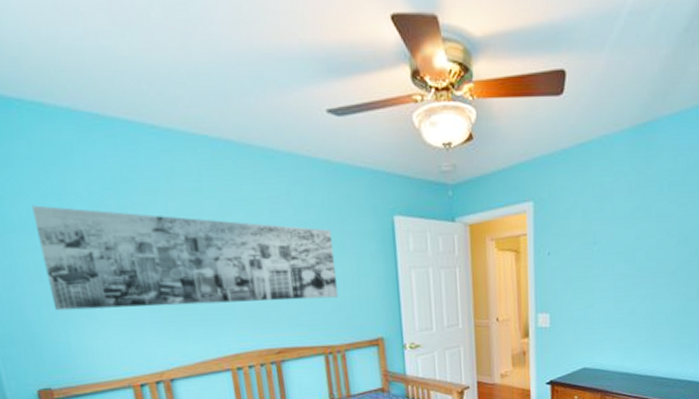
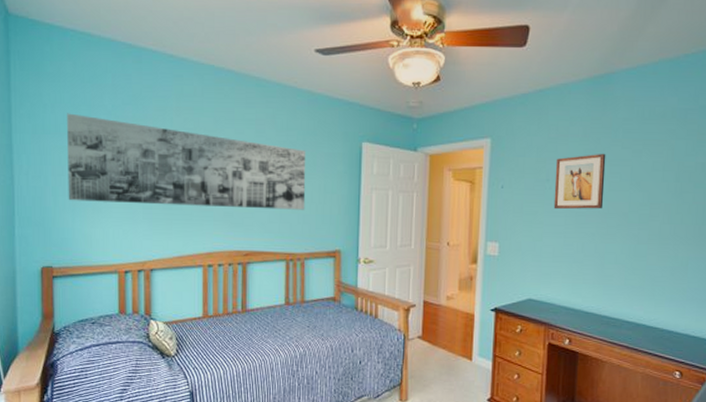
wall art: none [602,209,653,273] -> present [553,153,606,210]

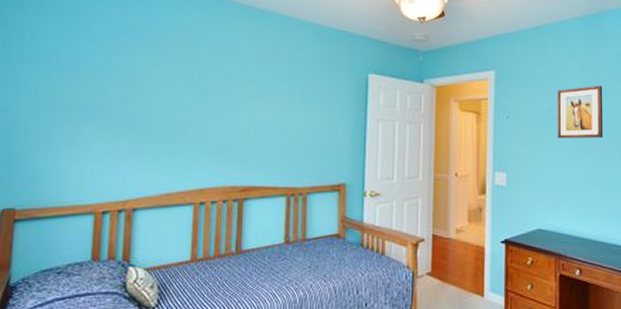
wall art: present [67,113,306,210] -> none [41,41,311,142]

